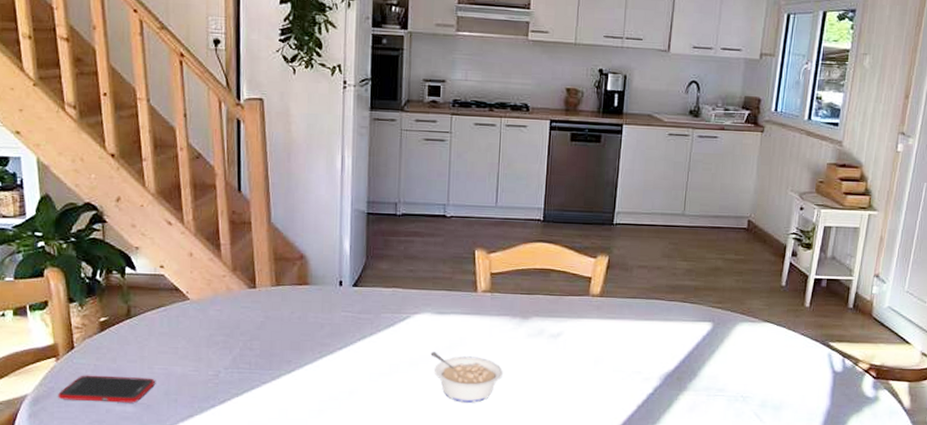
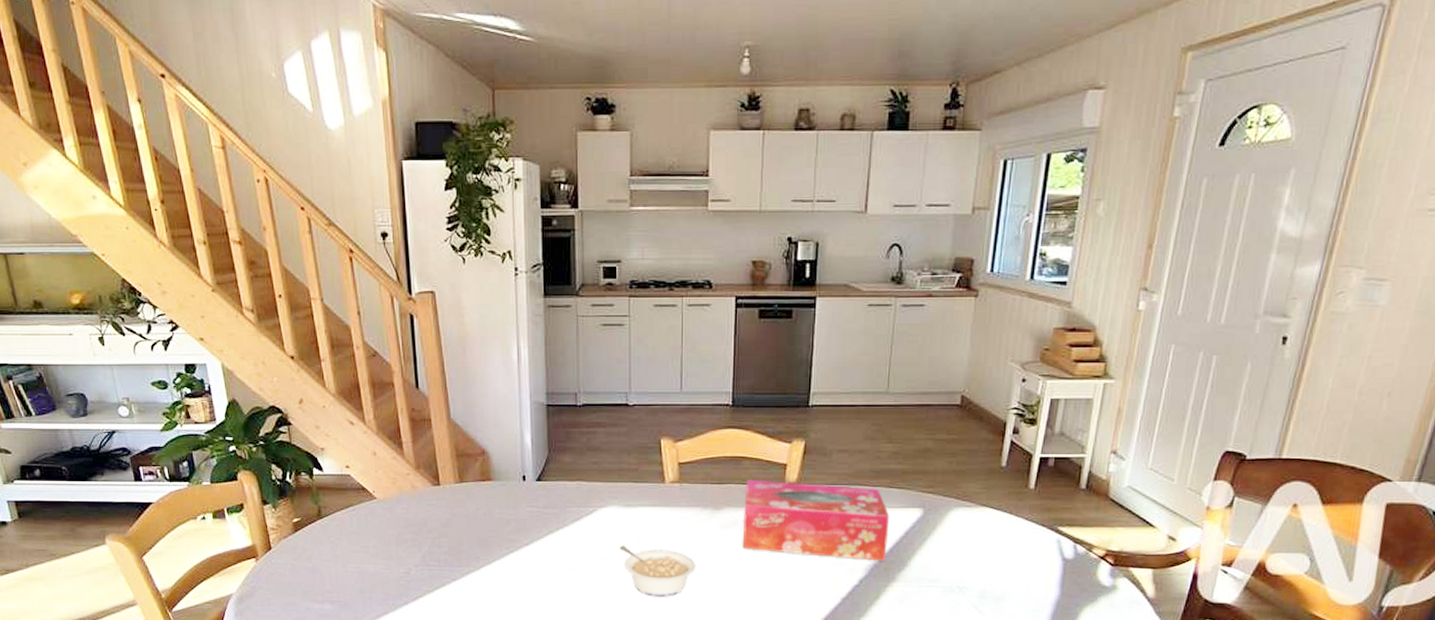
cell phone: present [58,375,155,403] -> none [260,574,349,601]
tissue box: none [547,291,683,371] -> present [742,479,890,561]

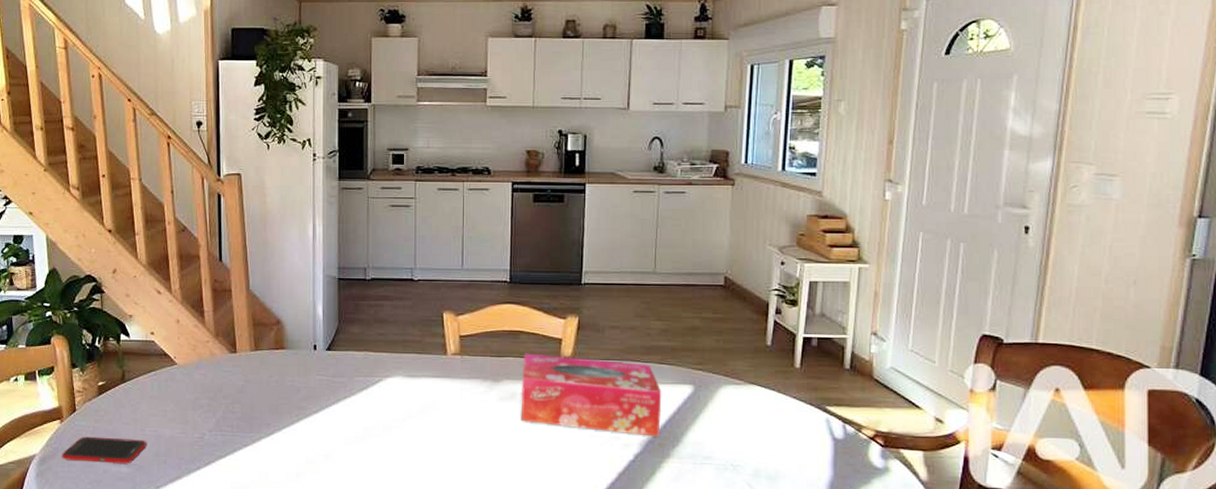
cell phone: none [260,574,349,601] -> present [62,436,146,464]
legume: present [619,545,696,597] -> none [403,415,476,468]

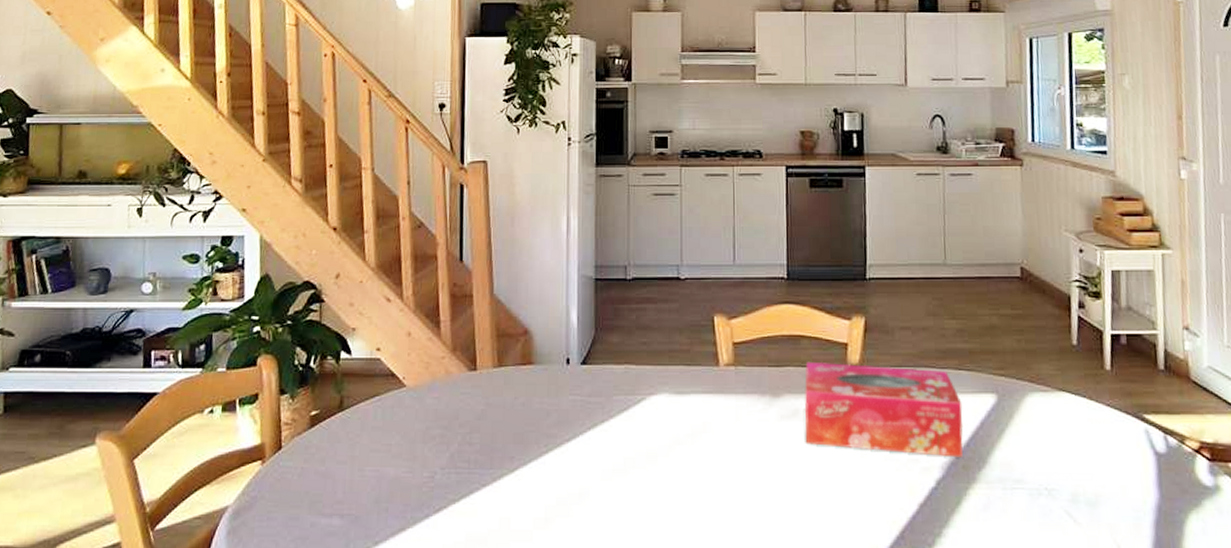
cell phone: present [62,436,146,464] -> none [260,480,365,514]

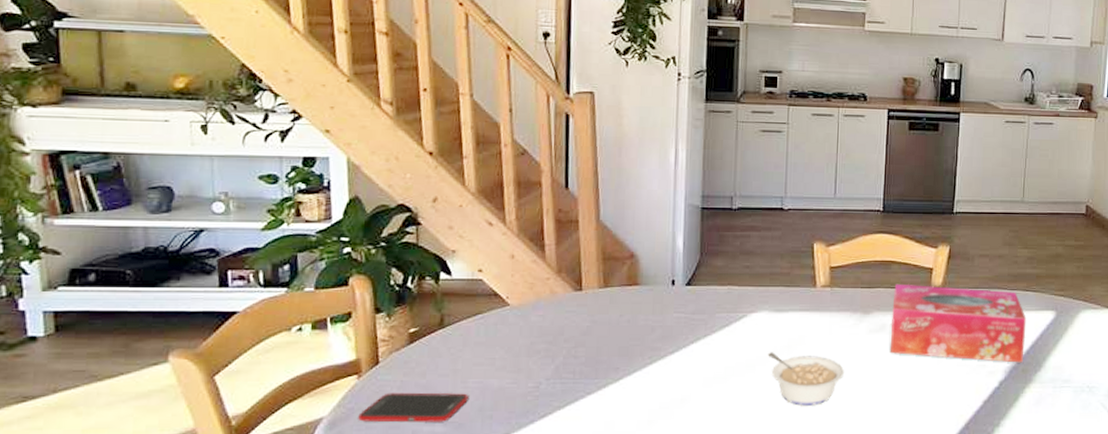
cell phone: none [260,480,365,514] -> present [358,392,468,423]
legume: none [670,441,755,505] -> present [768,352,844,406]

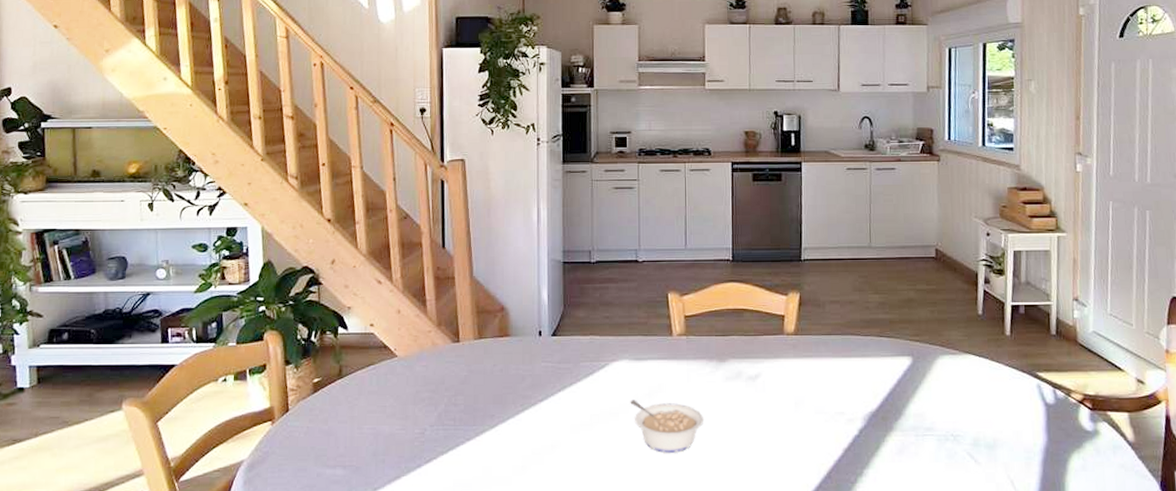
cell phone: present [358,392,468,423] -> none [272,438,364,466]
tissue box: present [890,283,1027,363] -> none [747,331,883,410]

